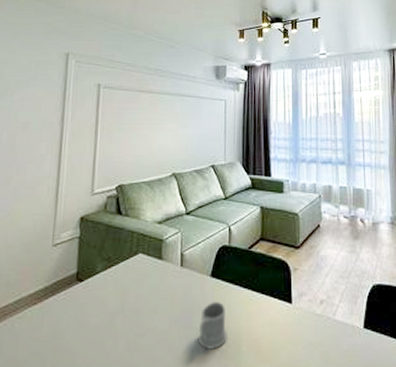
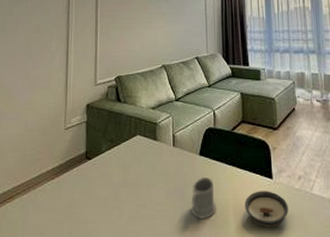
saucer: none [259,317,308,358] -> present [244,191,289,228]

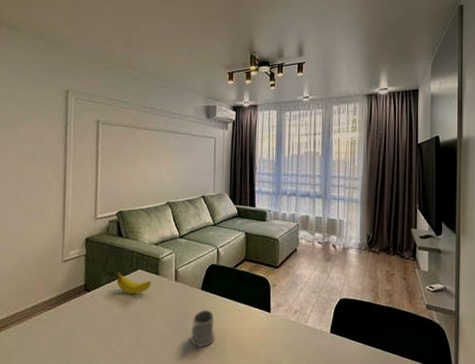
fruit: none [114,137,150,162] -> present [114,270,152,295]
saucer: present [244,191,289,228] -> none [242,323,283,355]

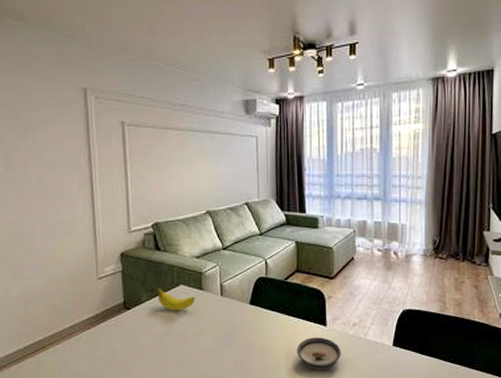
mug: present [191,309,215,348] -> none [242,324,267,365]
saucer: none [242,323,283,355] -> present [297,337,341,370]

